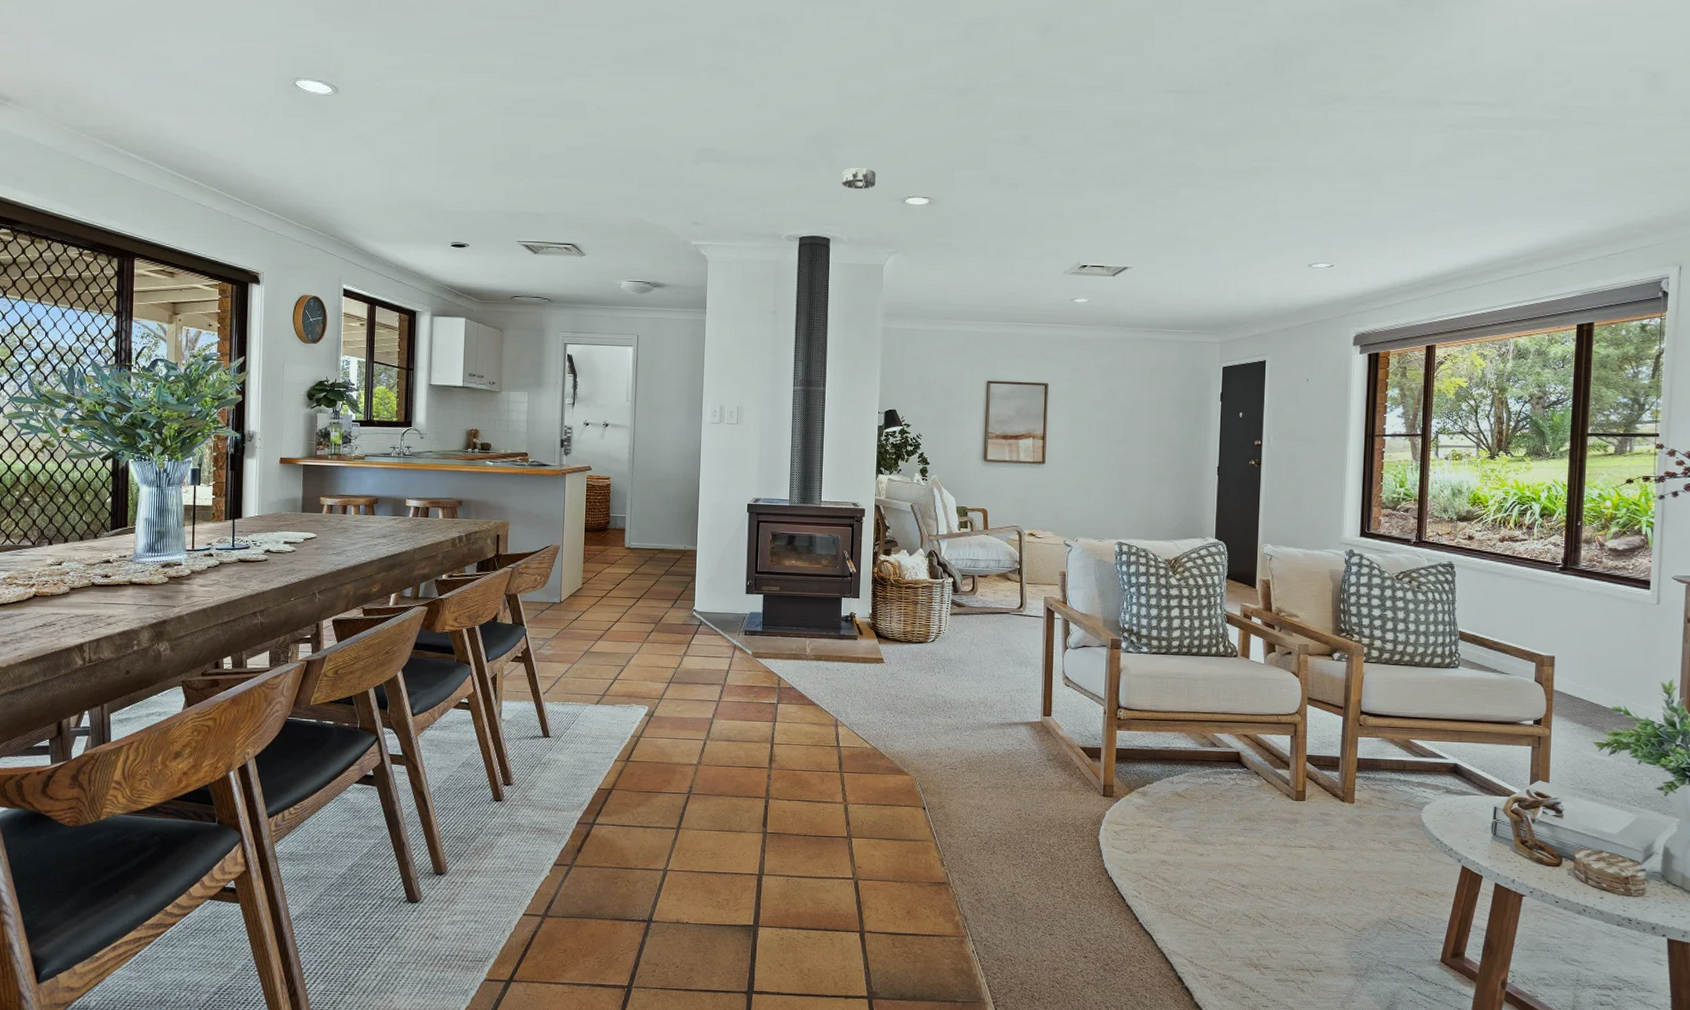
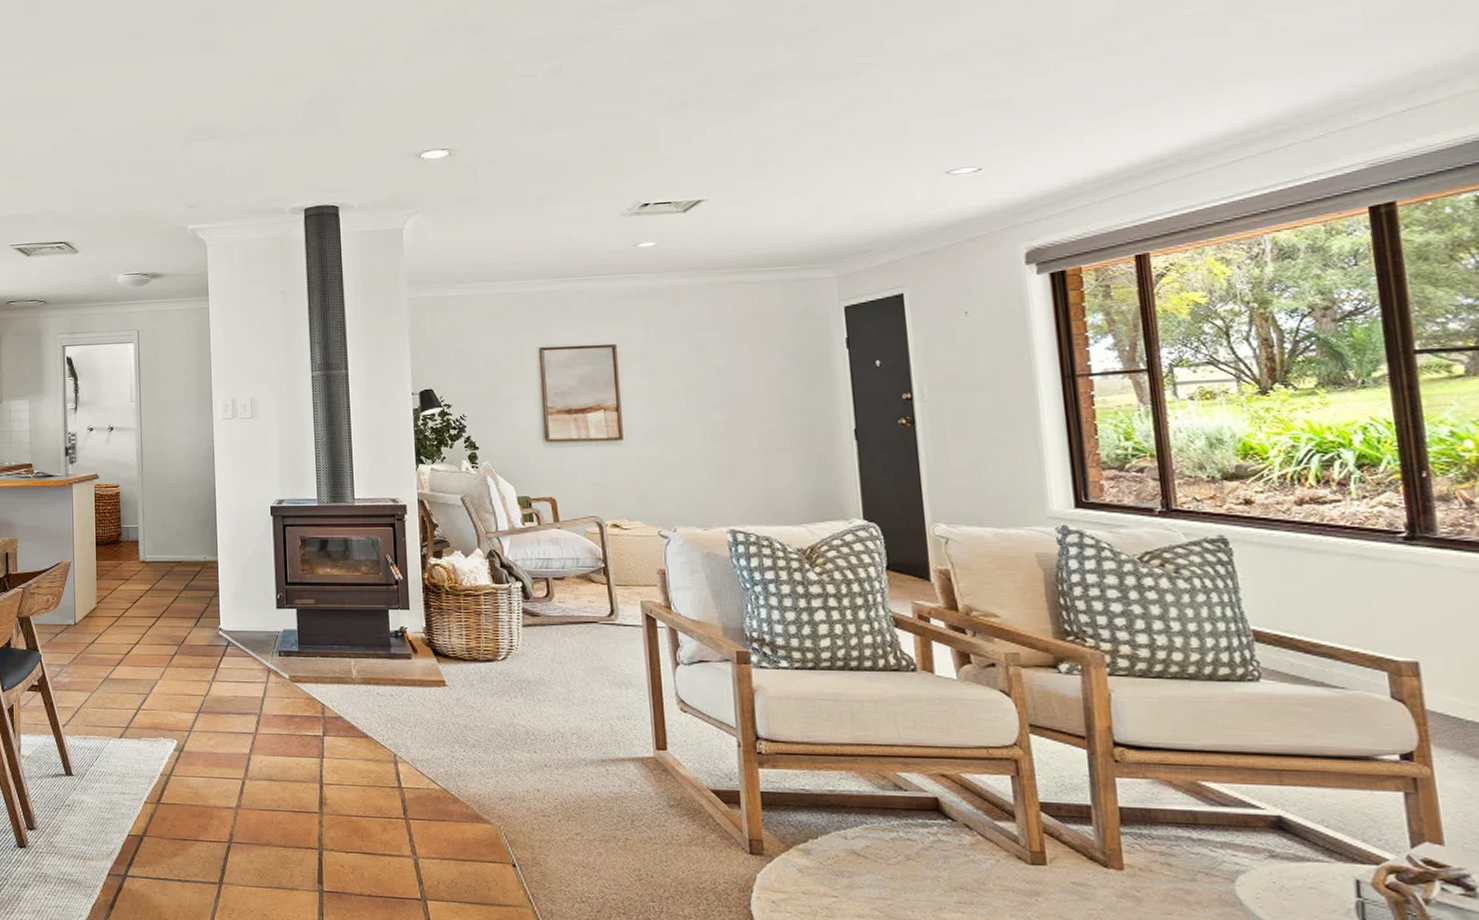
smoke detector: present [842,167,876,190] -> none [346,125,385,151]

